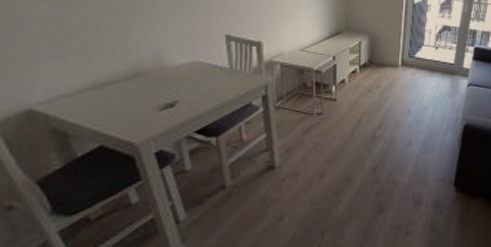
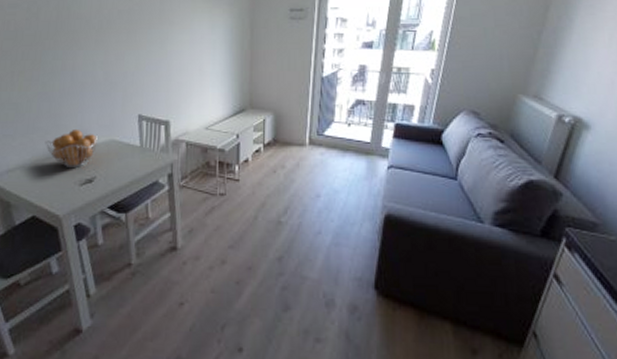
fruit basket: none [109,50,178,91] -> present [45,130,98,167]

